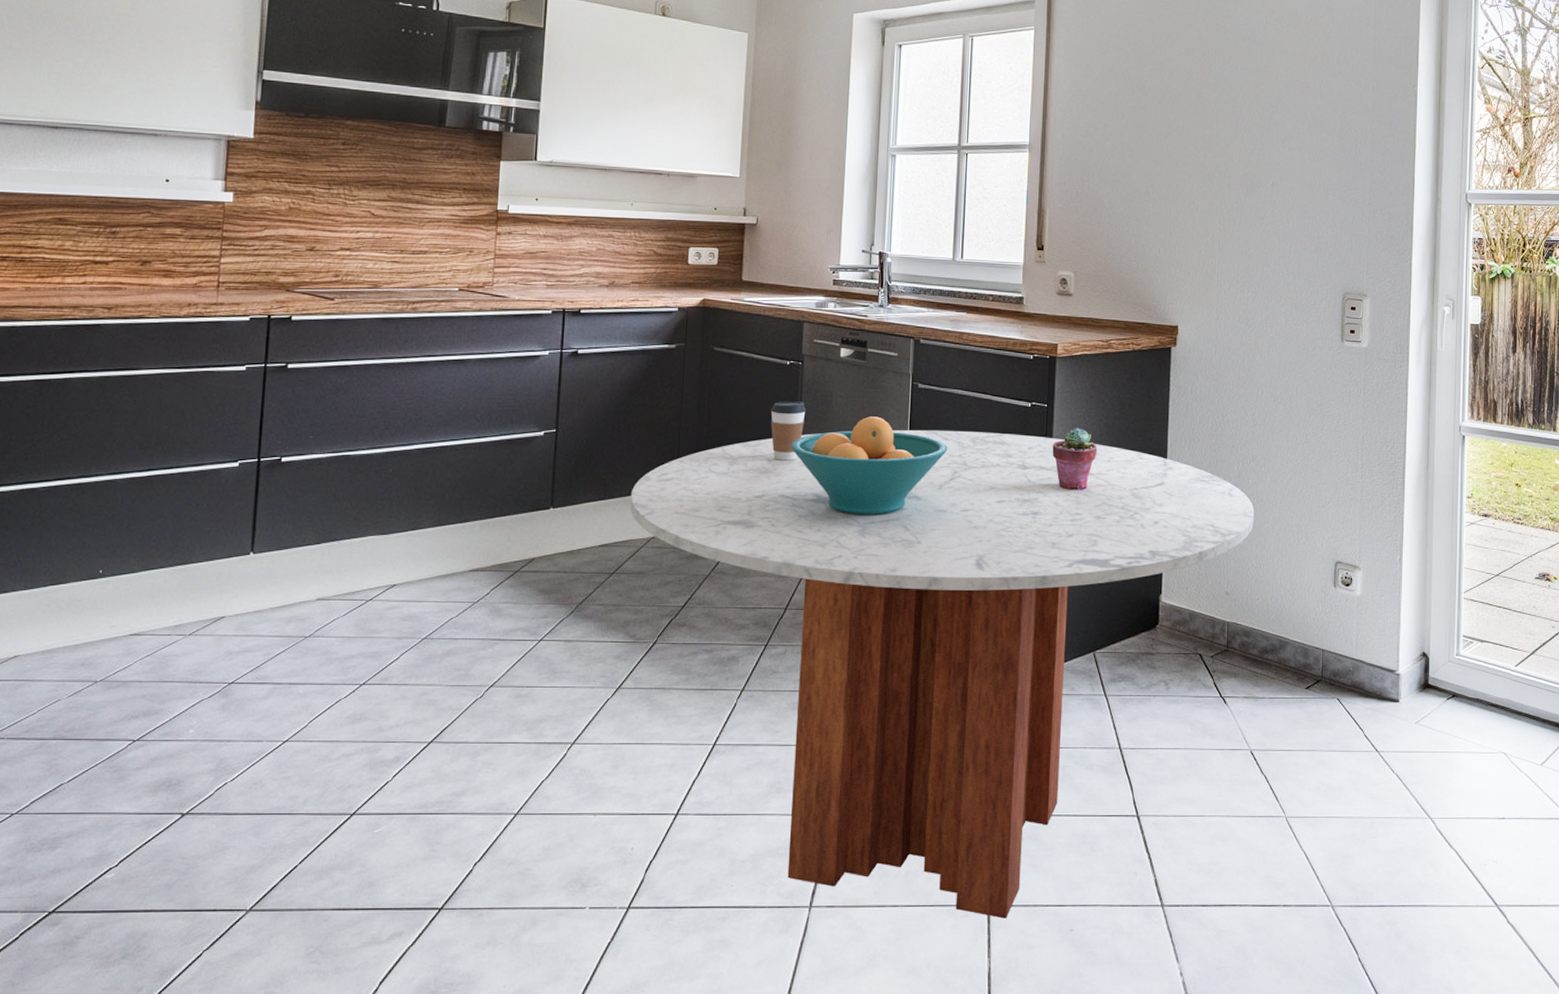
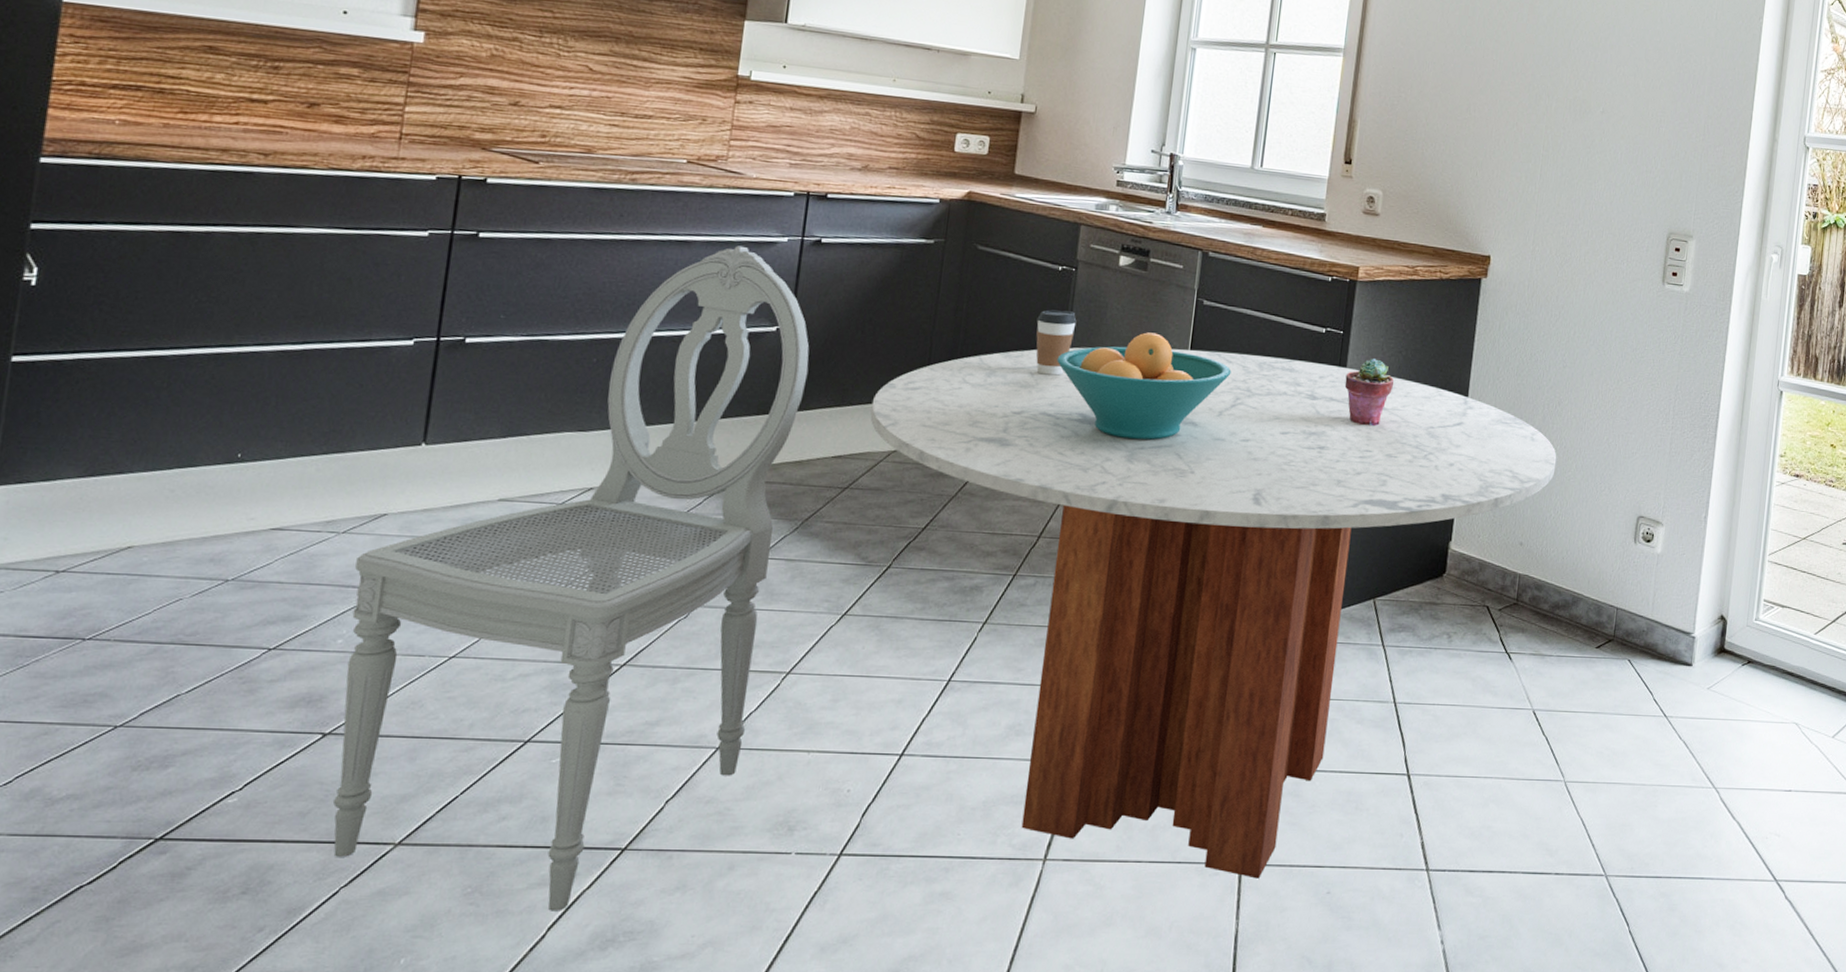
dining chair: none [194,361,574,967] -> present [333,245,810,911]

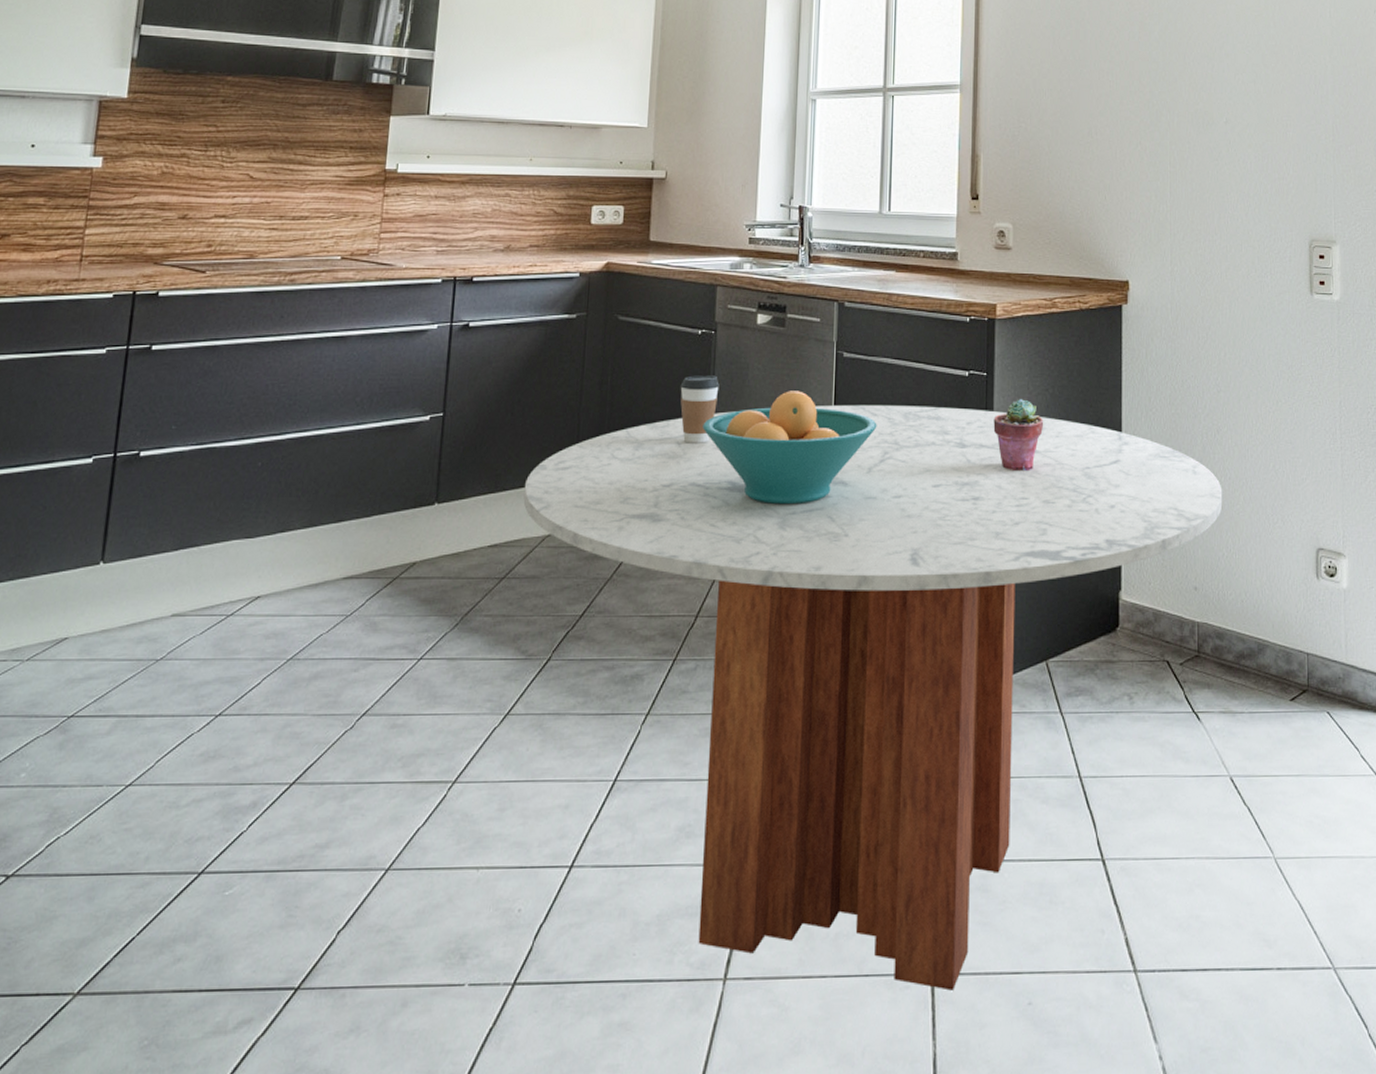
dining chair: present [333,245,810,911] -> none [15,337,462,1063]

